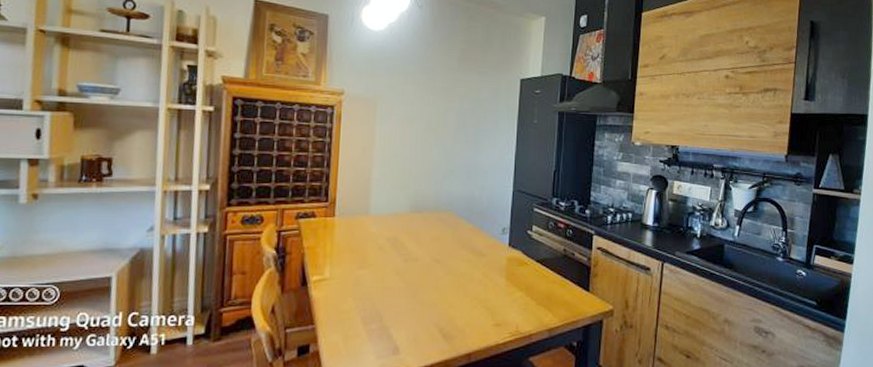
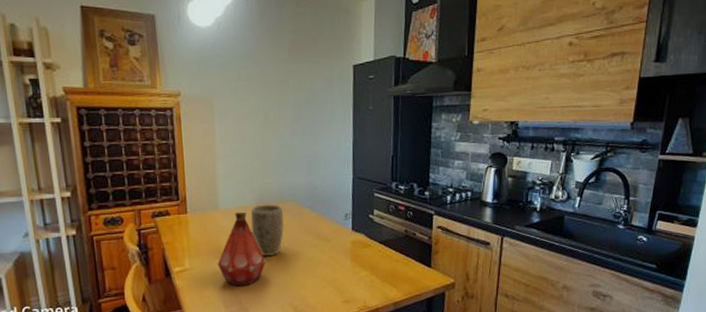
bottle: none [360,218,415,302] -> present [217,212,267,287]
plant pot: none [401,212,438,270] -> present [250,204,285,257]

